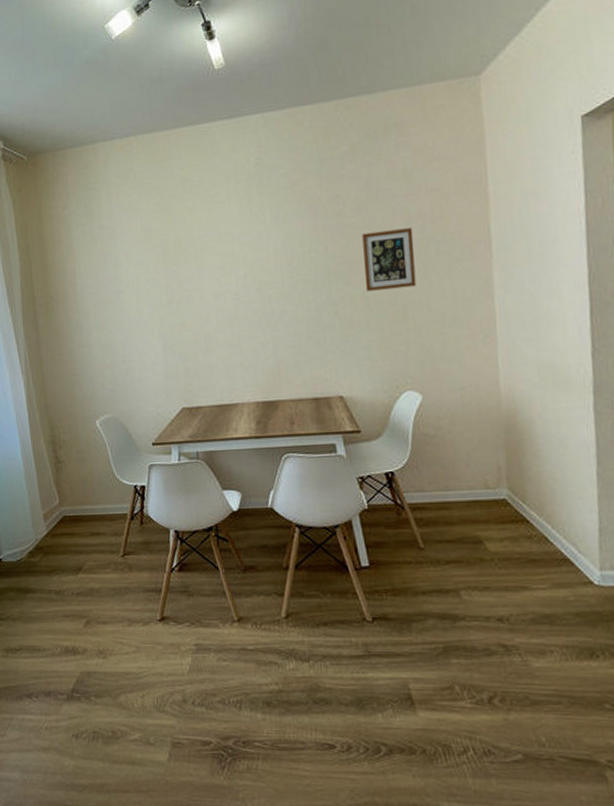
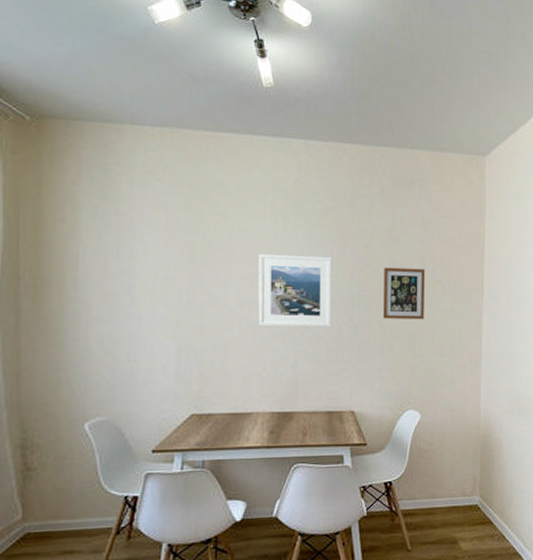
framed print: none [228,232,310,317] -> present [258,253,333,327]

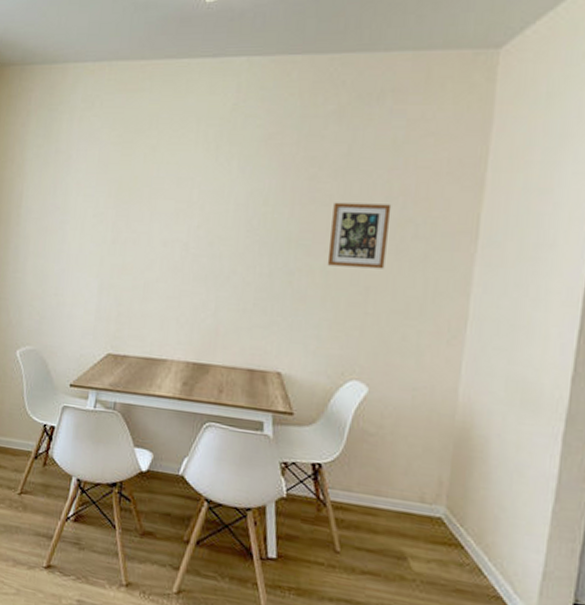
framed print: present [258,253,333,327] -> none [180,188,270,272]

